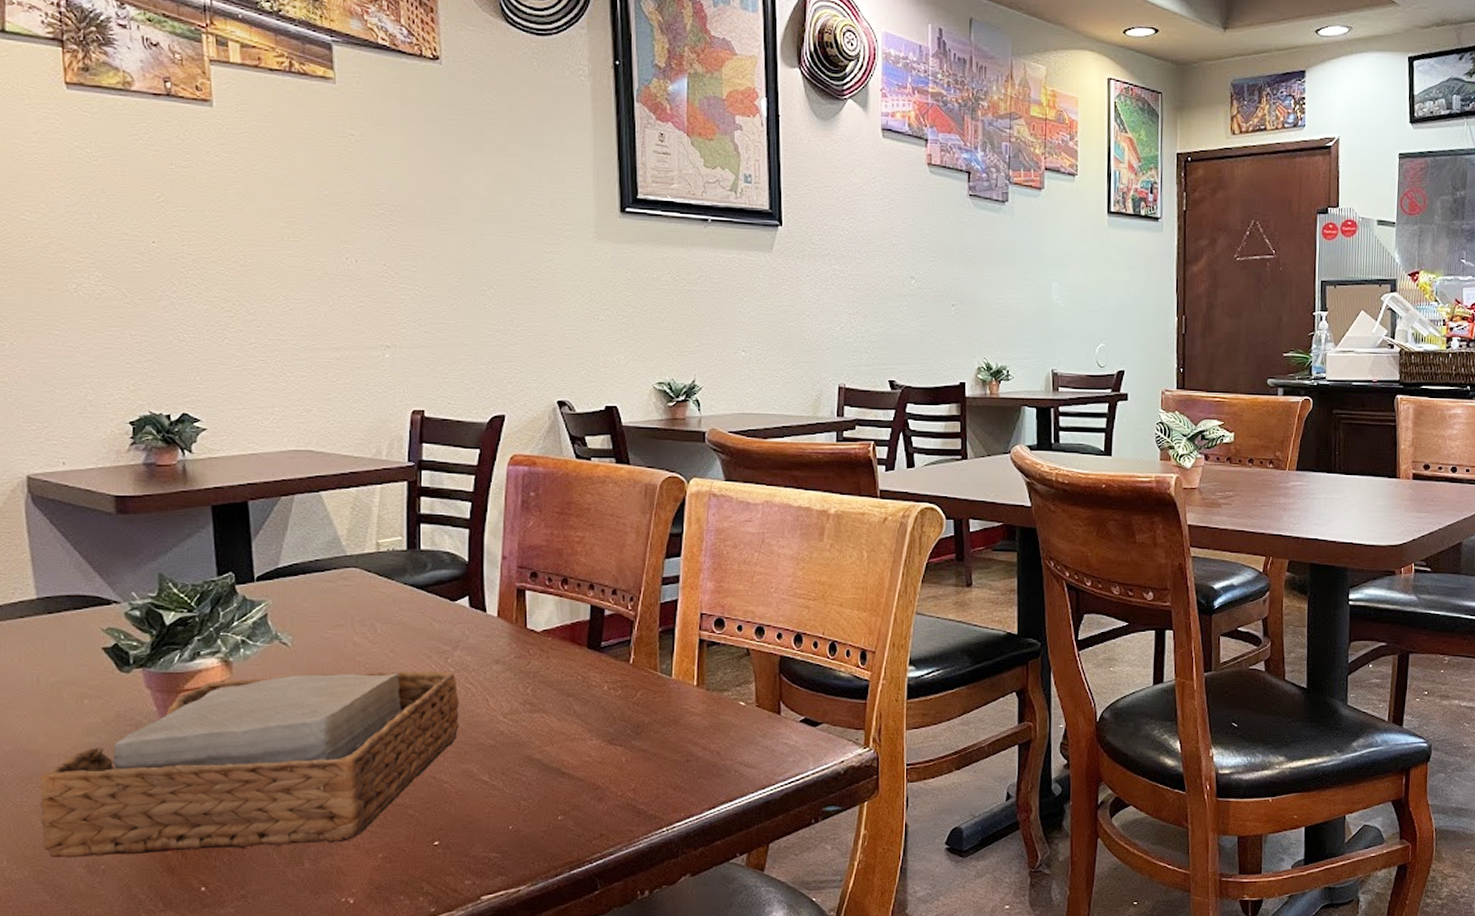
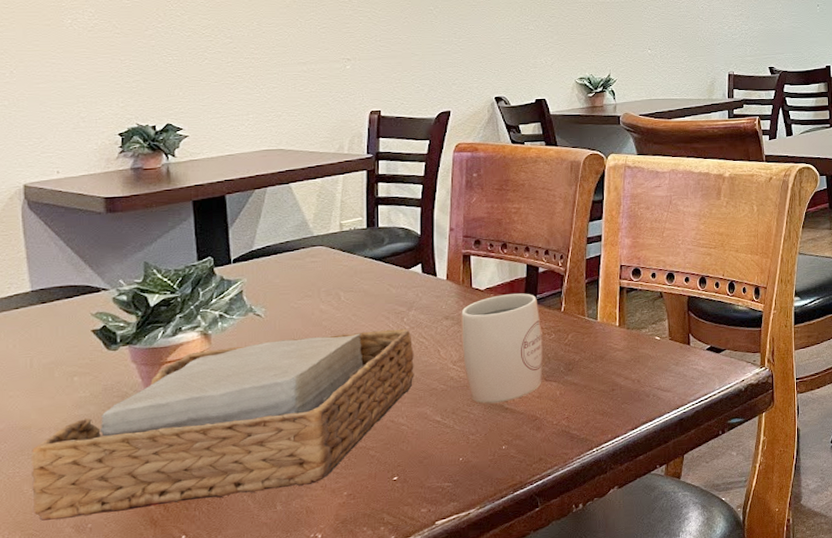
mug: none [514,639,607,766] -> present [461,293,543,404]

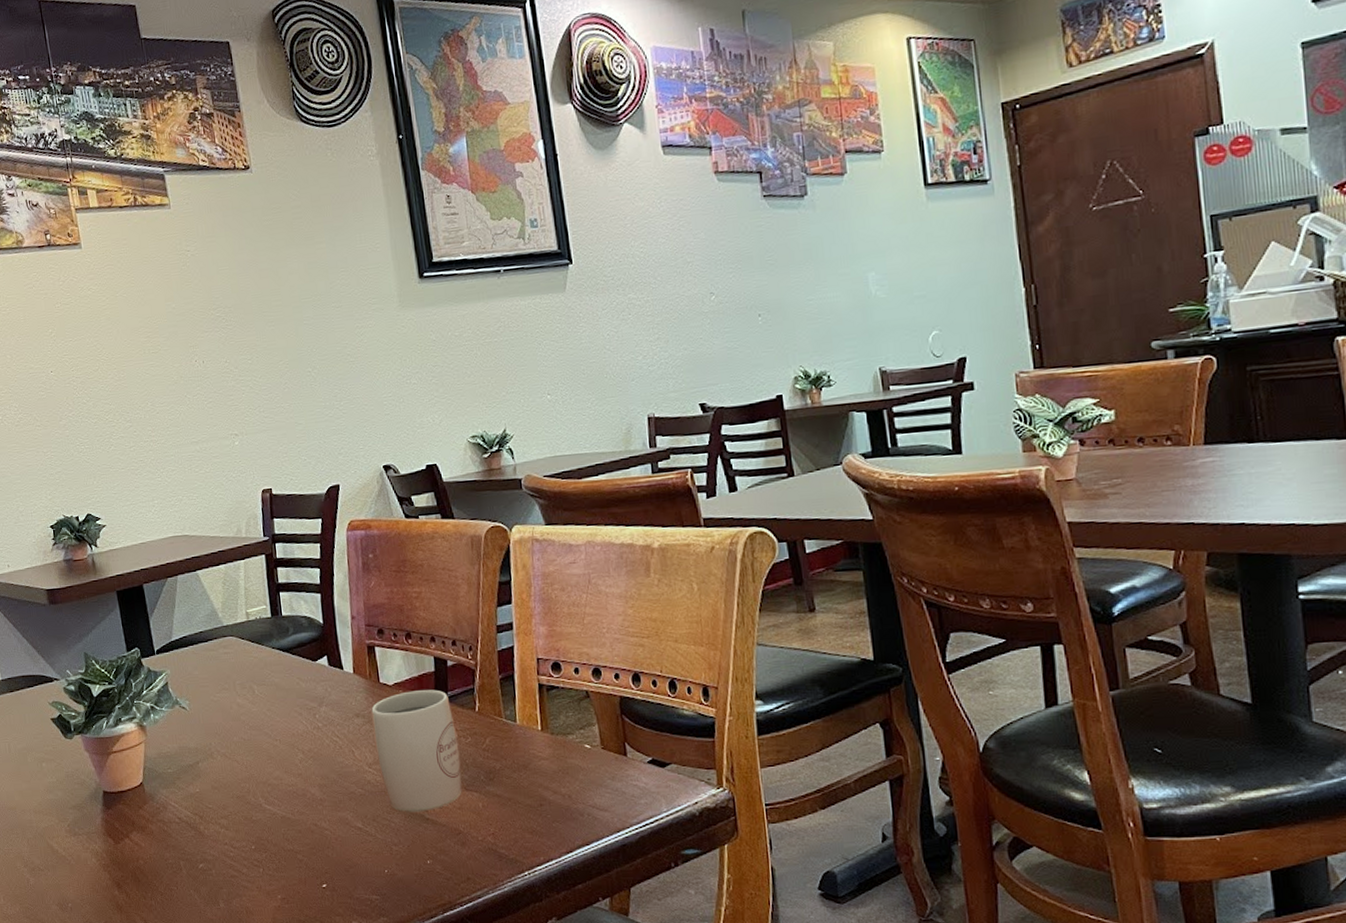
napkin holder: present [32,328,414,521] -> none [19,726,332,897]

